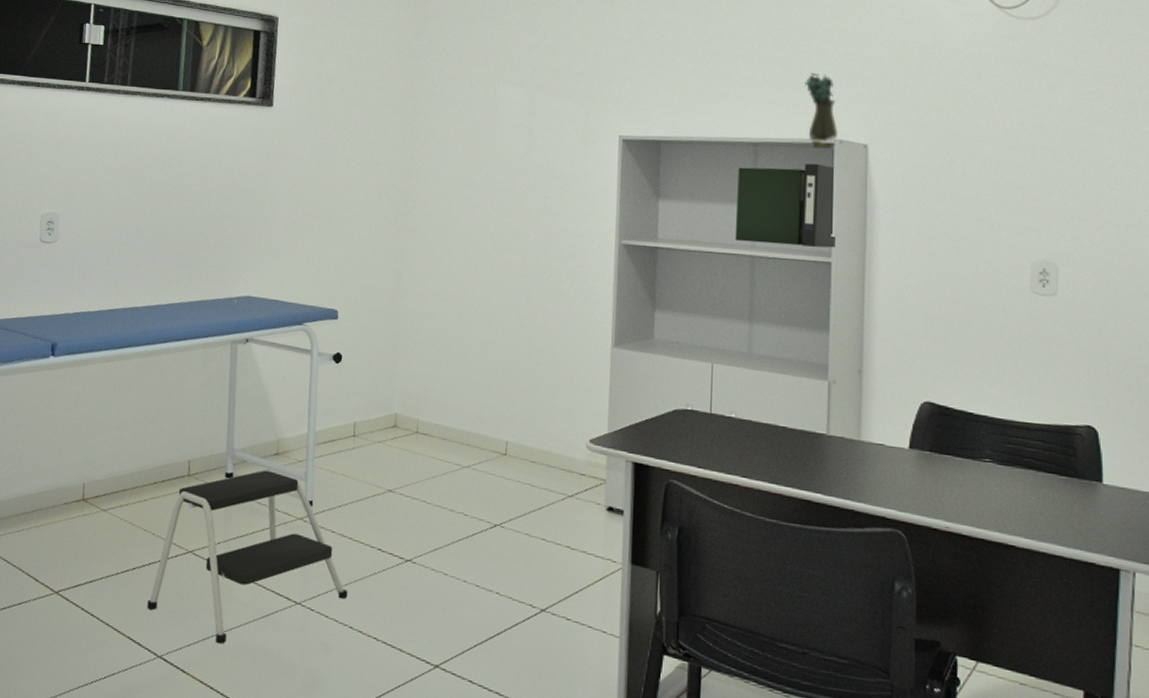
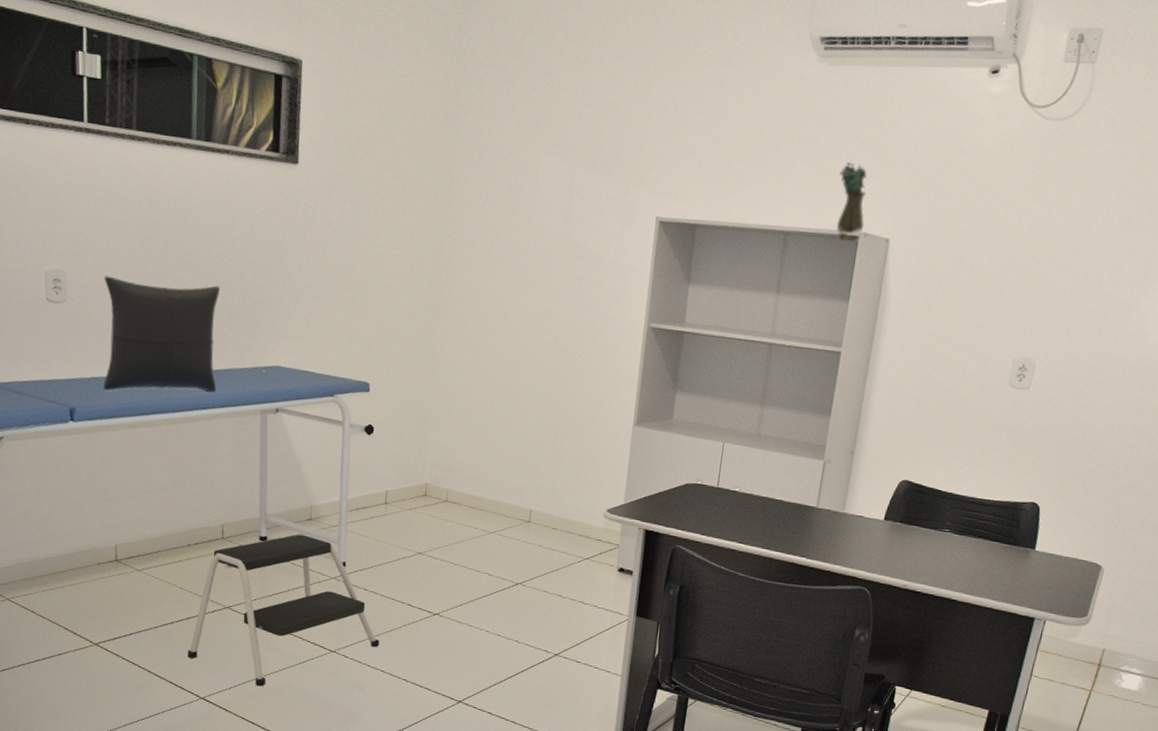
pillow: none [84,216,197,325] -> present [103,275,220,392]
binder: present [735,167,806,246] -> none [756,255,830,335]
binder: present [801,163,837,248] -> none [816,255,857,339]

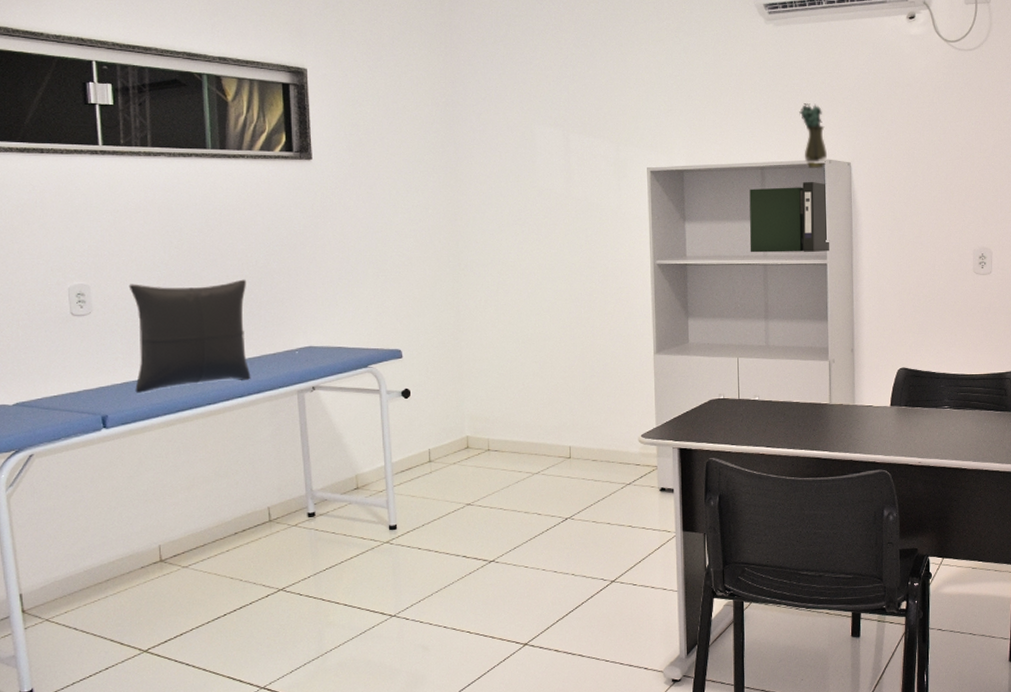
step stool: present [187,534,380,687] -> none [244,504,439,665]
binder: none [756,255,830,335] -> present [749,187,804,253]
binder: none [816,255,857,339] -> present [802,181,830,252]

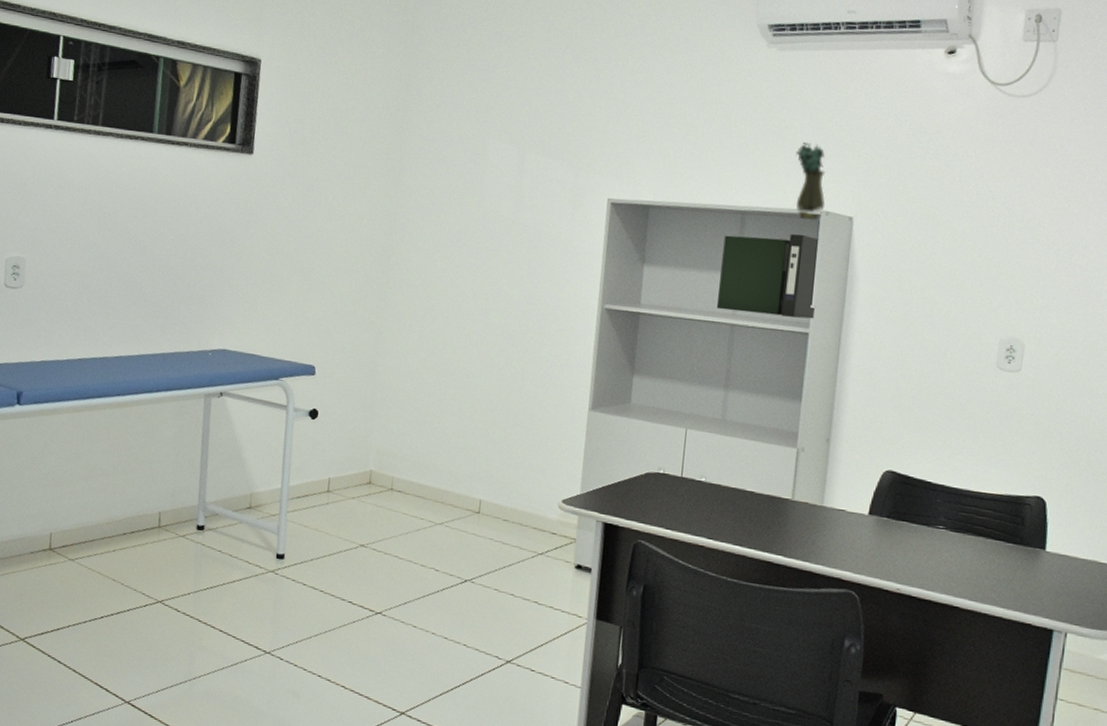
pillow: present [129,279,251,393] -> none [51,262,171,376]

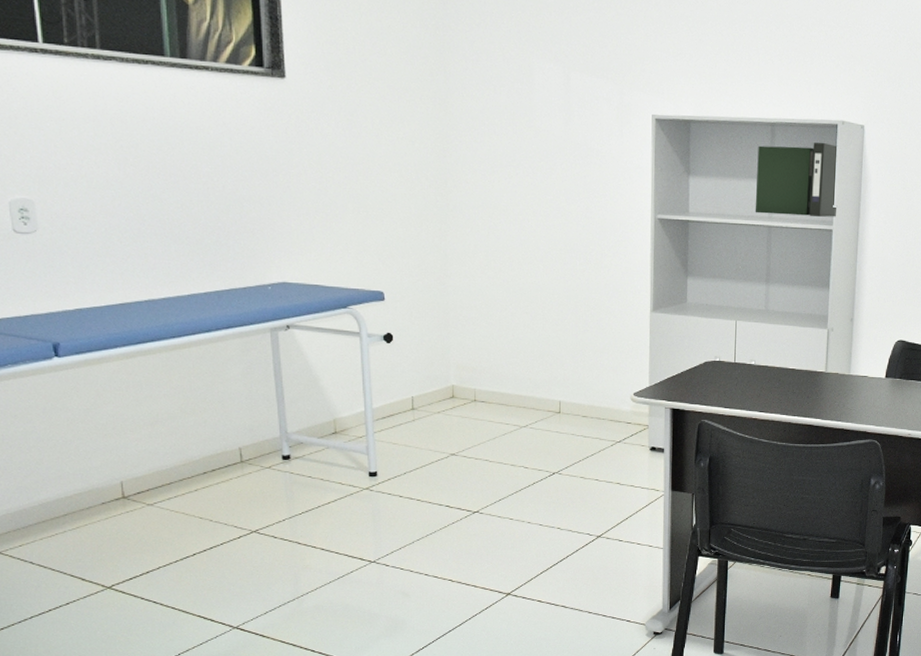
vase: present [795,143,826,221] -> none [815,58,841,130]

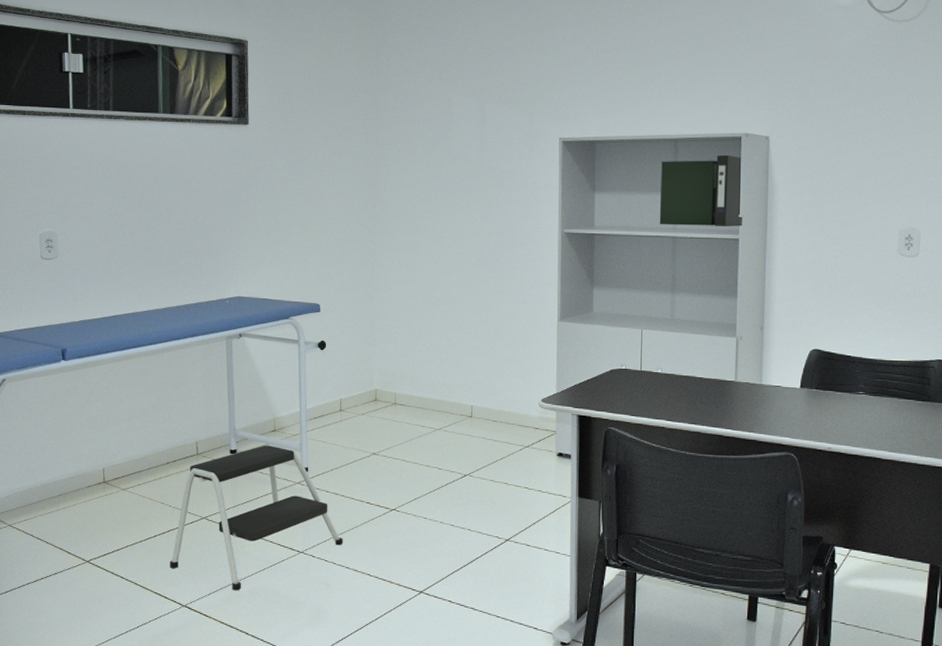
step stool: none [215,449,421,608] -> present [170,445,343,591]

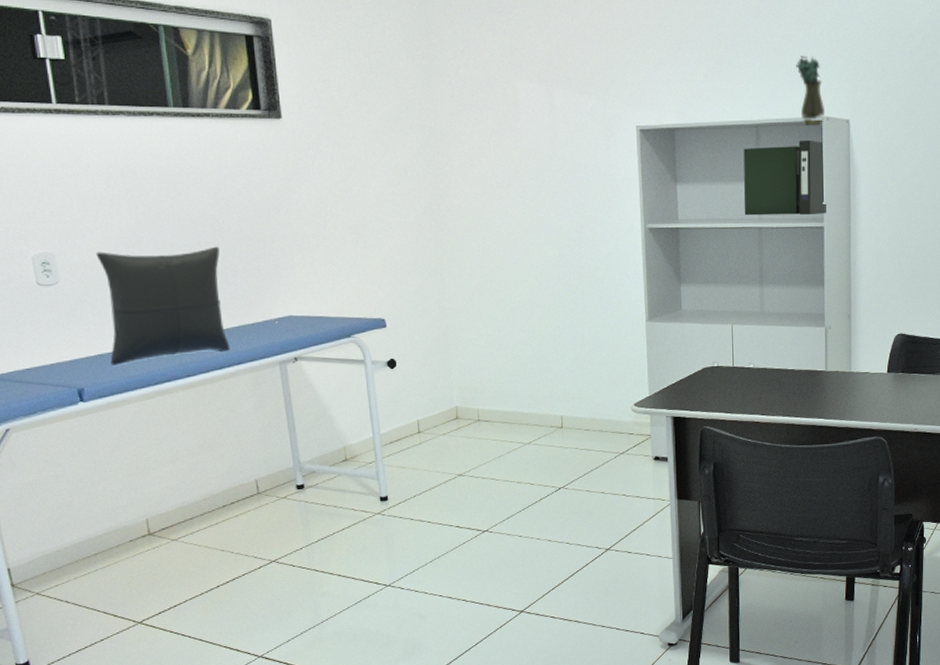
pillow: none [88,232,187,331] -> present [96,246,231,365]
step stool: present [170,445,343,591] -> none [238,476,434,634]
vase: none [717,76,745,143] -> present [796,56,826,127]

